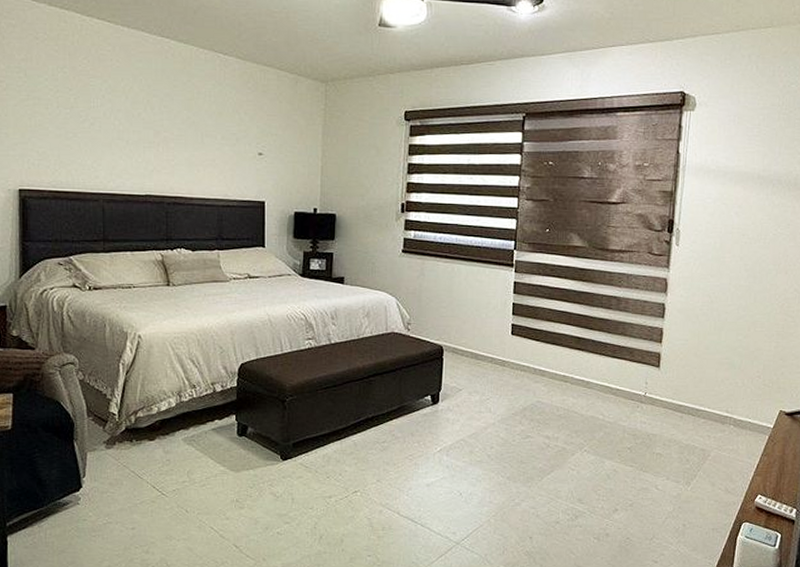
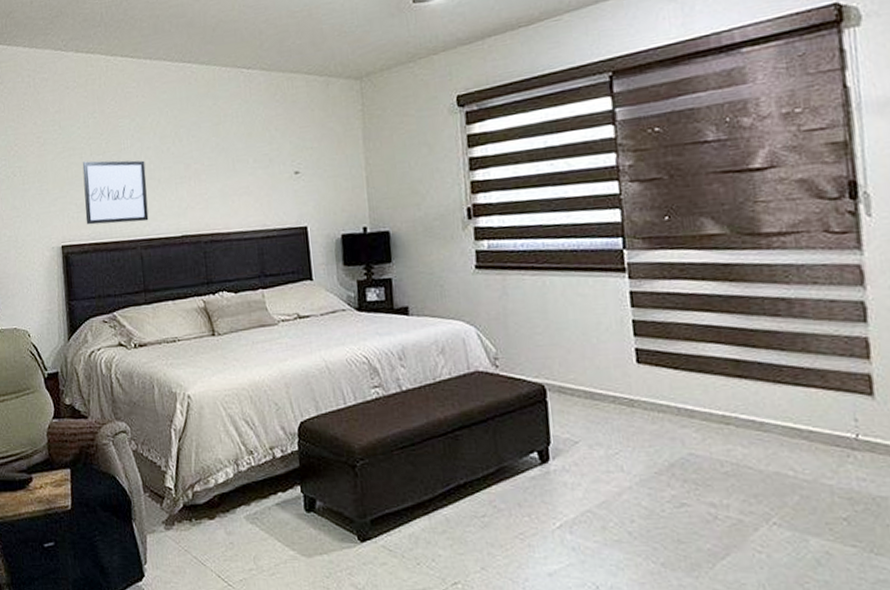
wall art: none [47,113,114,177] -> present [82,160,149,225]

